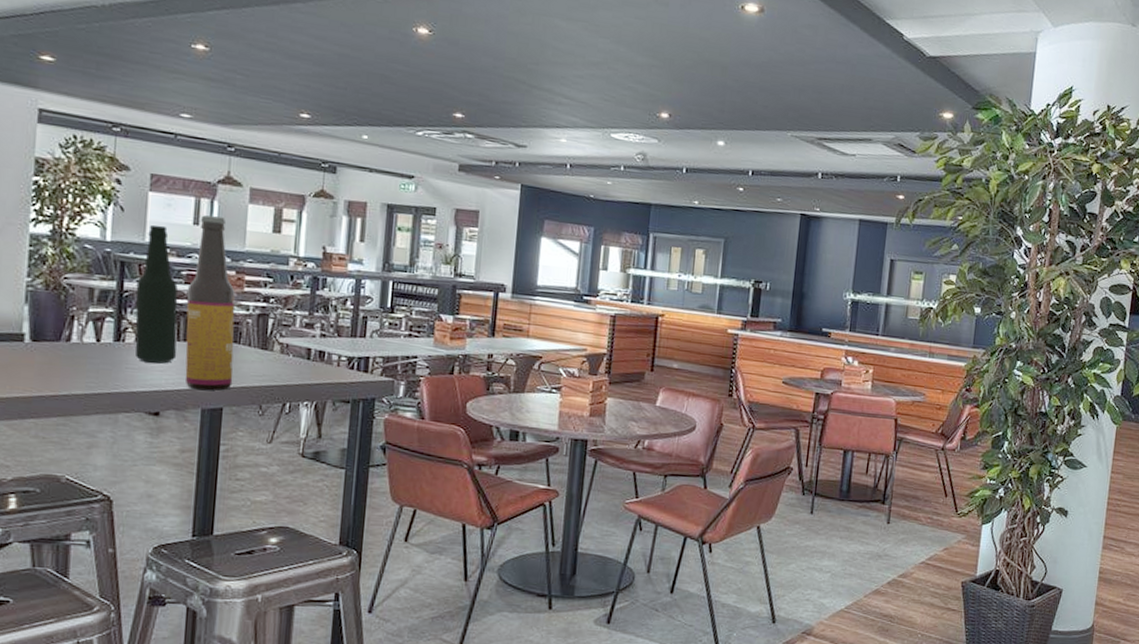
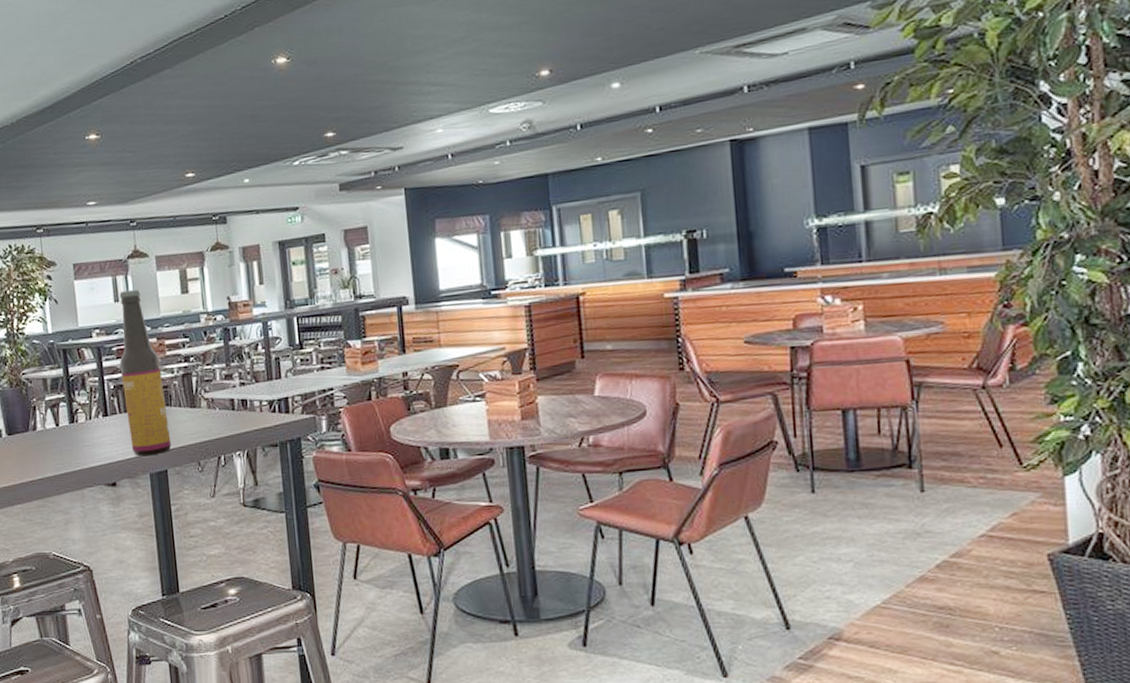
beer bottle: present [135,224,178,364] -> none [78,309,121,438]

